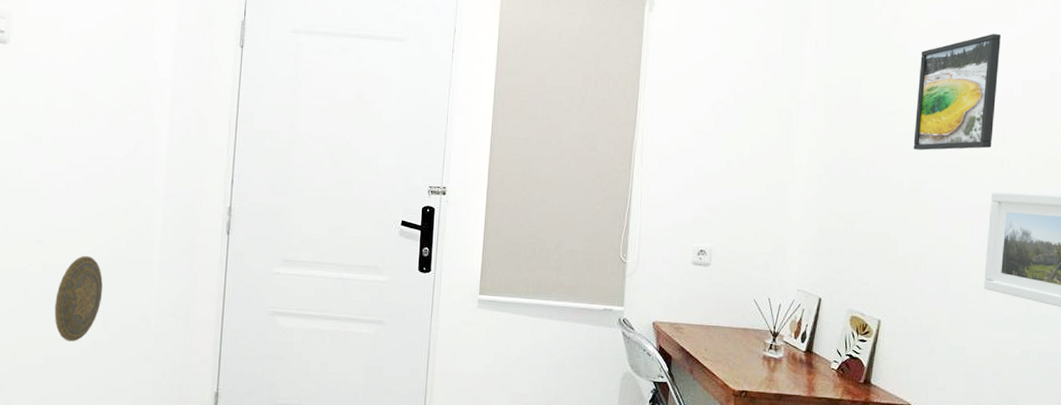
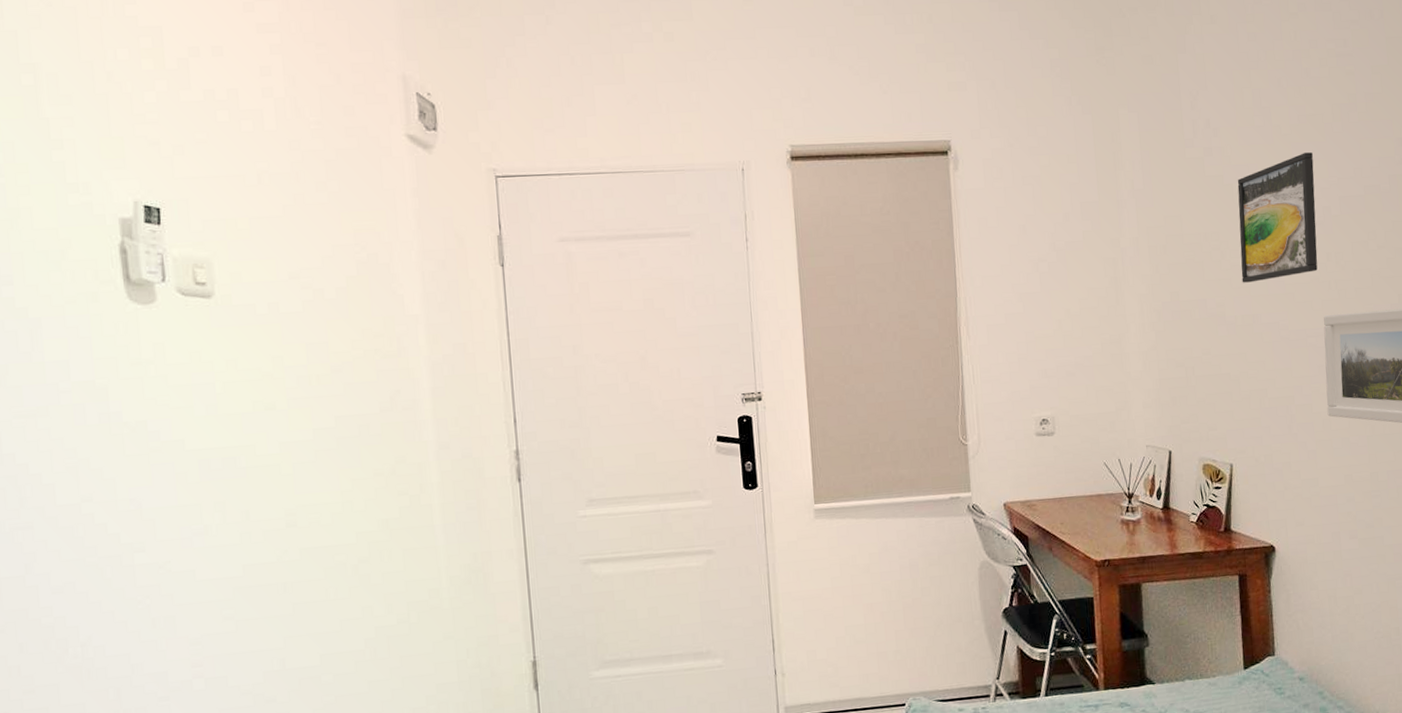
decorative plate: present [54,255,103,342] -> none [322,531,380,634]

